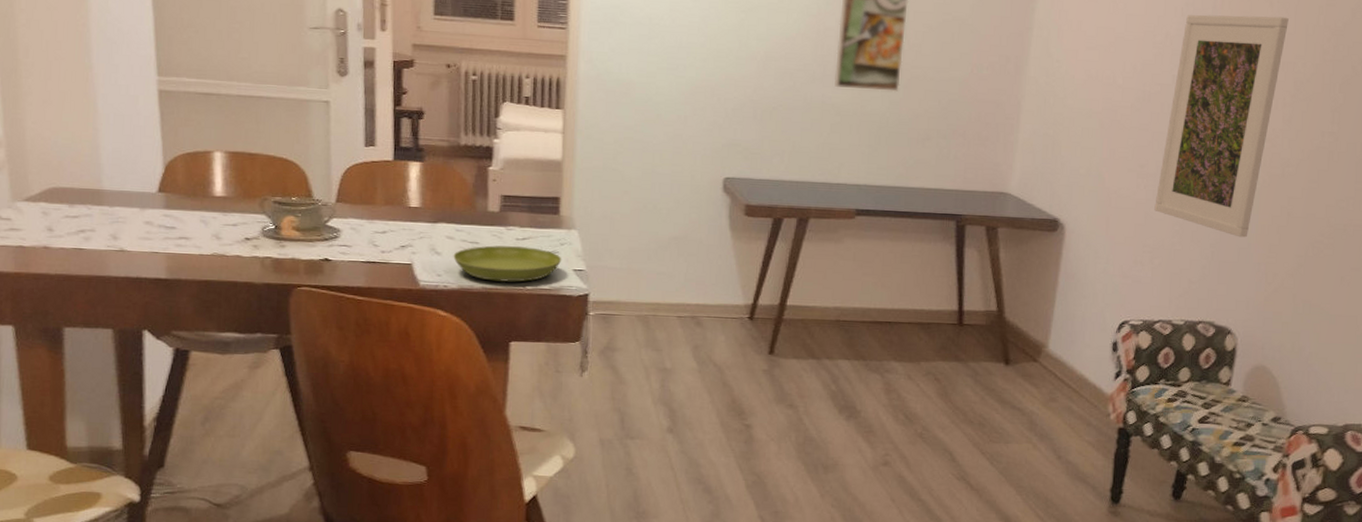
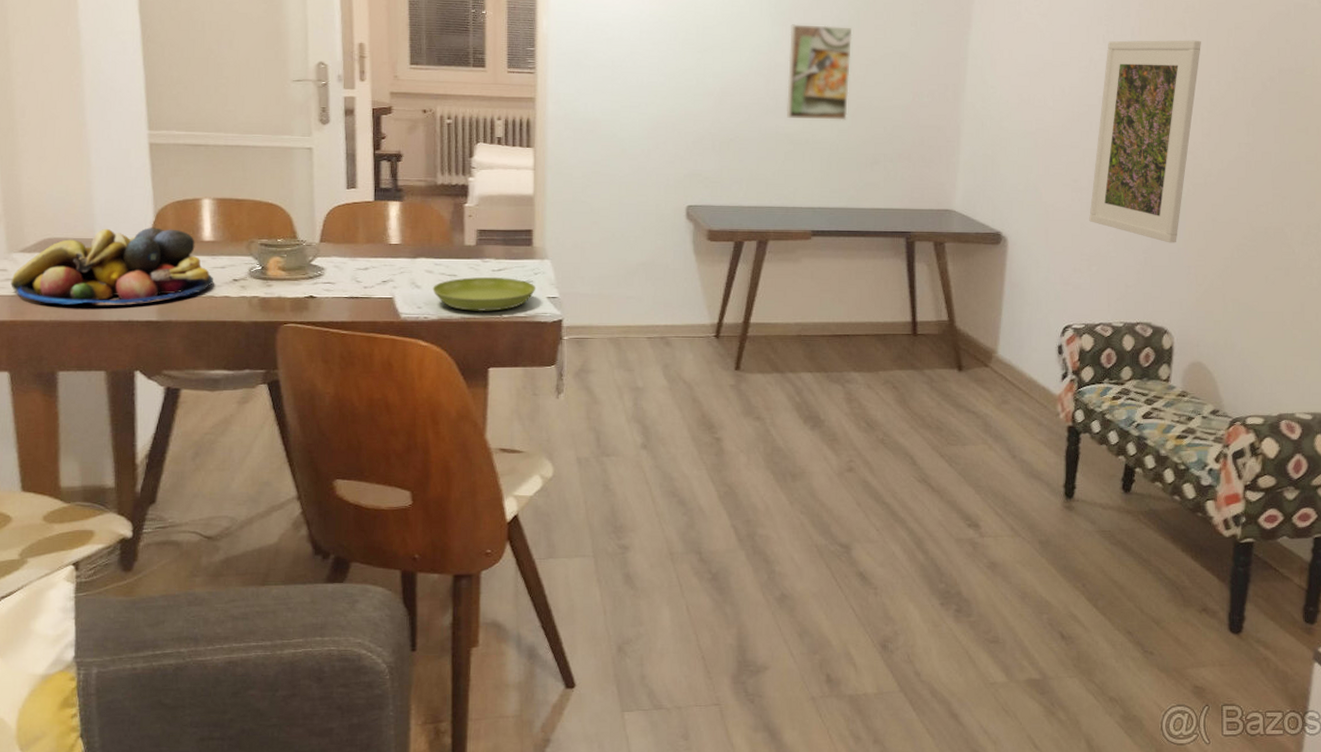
fruit bowl: none [15,179,226,260] -> present [10,227,214,305]

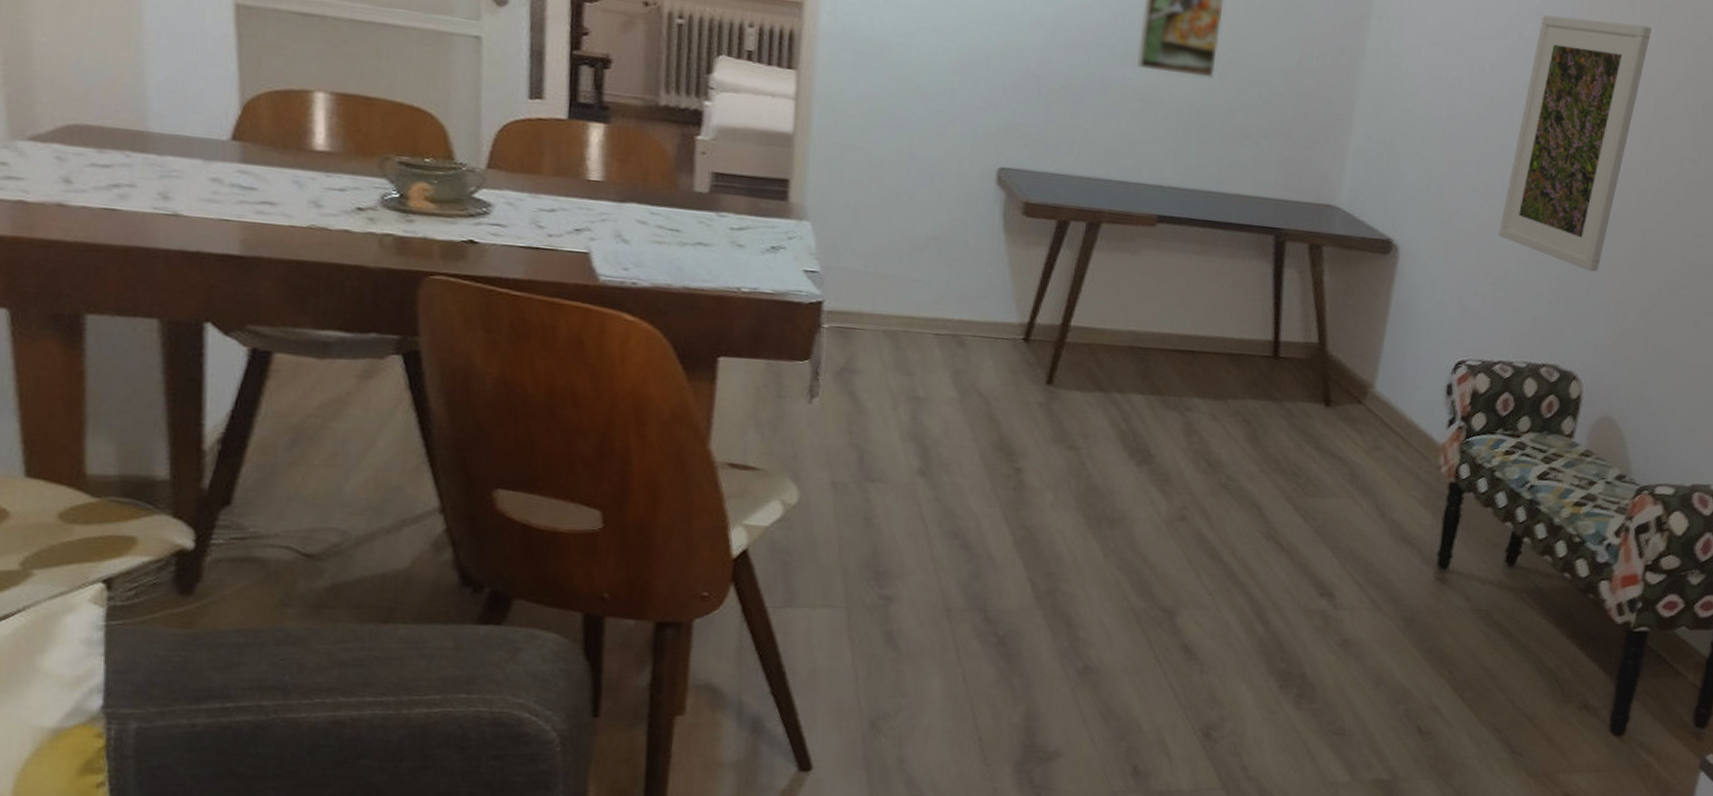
fruit bowl: present [10,227,214,305] -> none [13,118,328,229]
saucer: present [432,276,536,311] -> none [645,234,790,283]

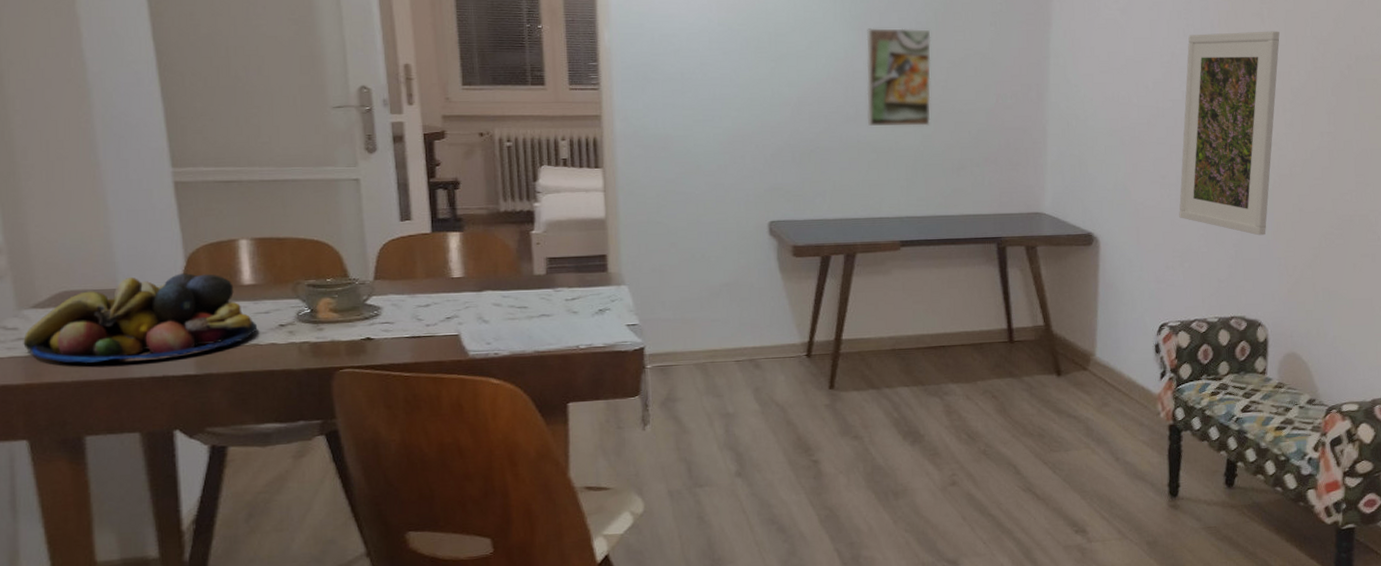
fruit bowl: none [13,118,328,229] -> present [23,273,258,363]

